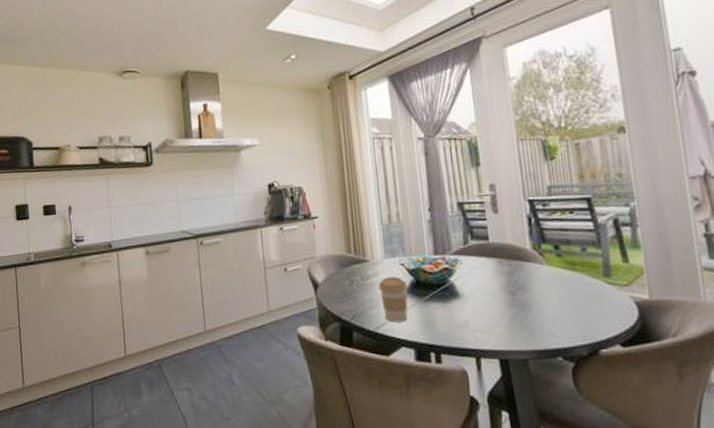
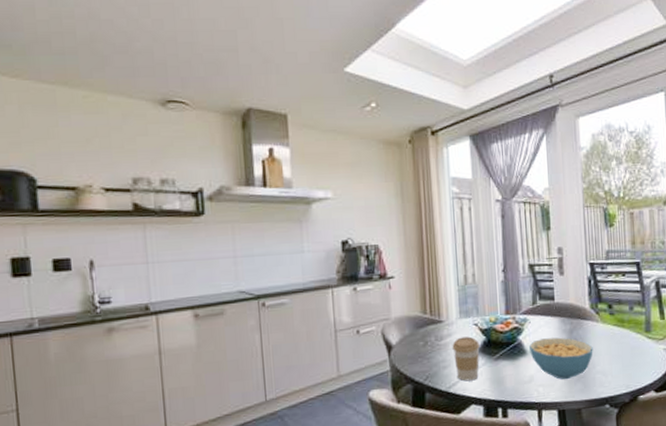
cereal bowl: none [461,280,539,326] -> present [528,337,593,380]

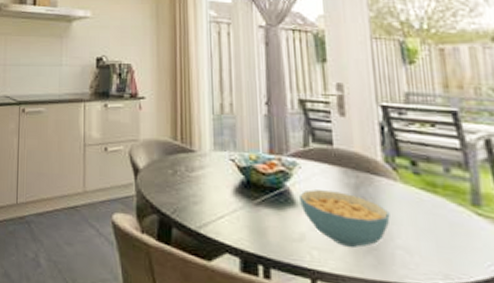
coffee cup: present [452,336,480,382] -> none [204,172,237,225]

